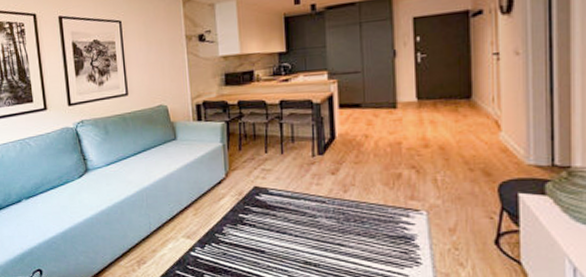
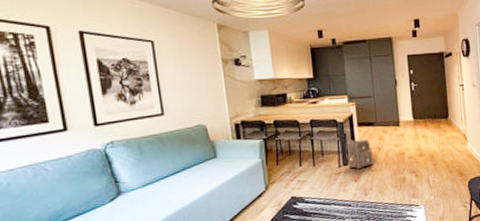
backpack: none [323,123,357,159] -> present [346,139,373,169]

